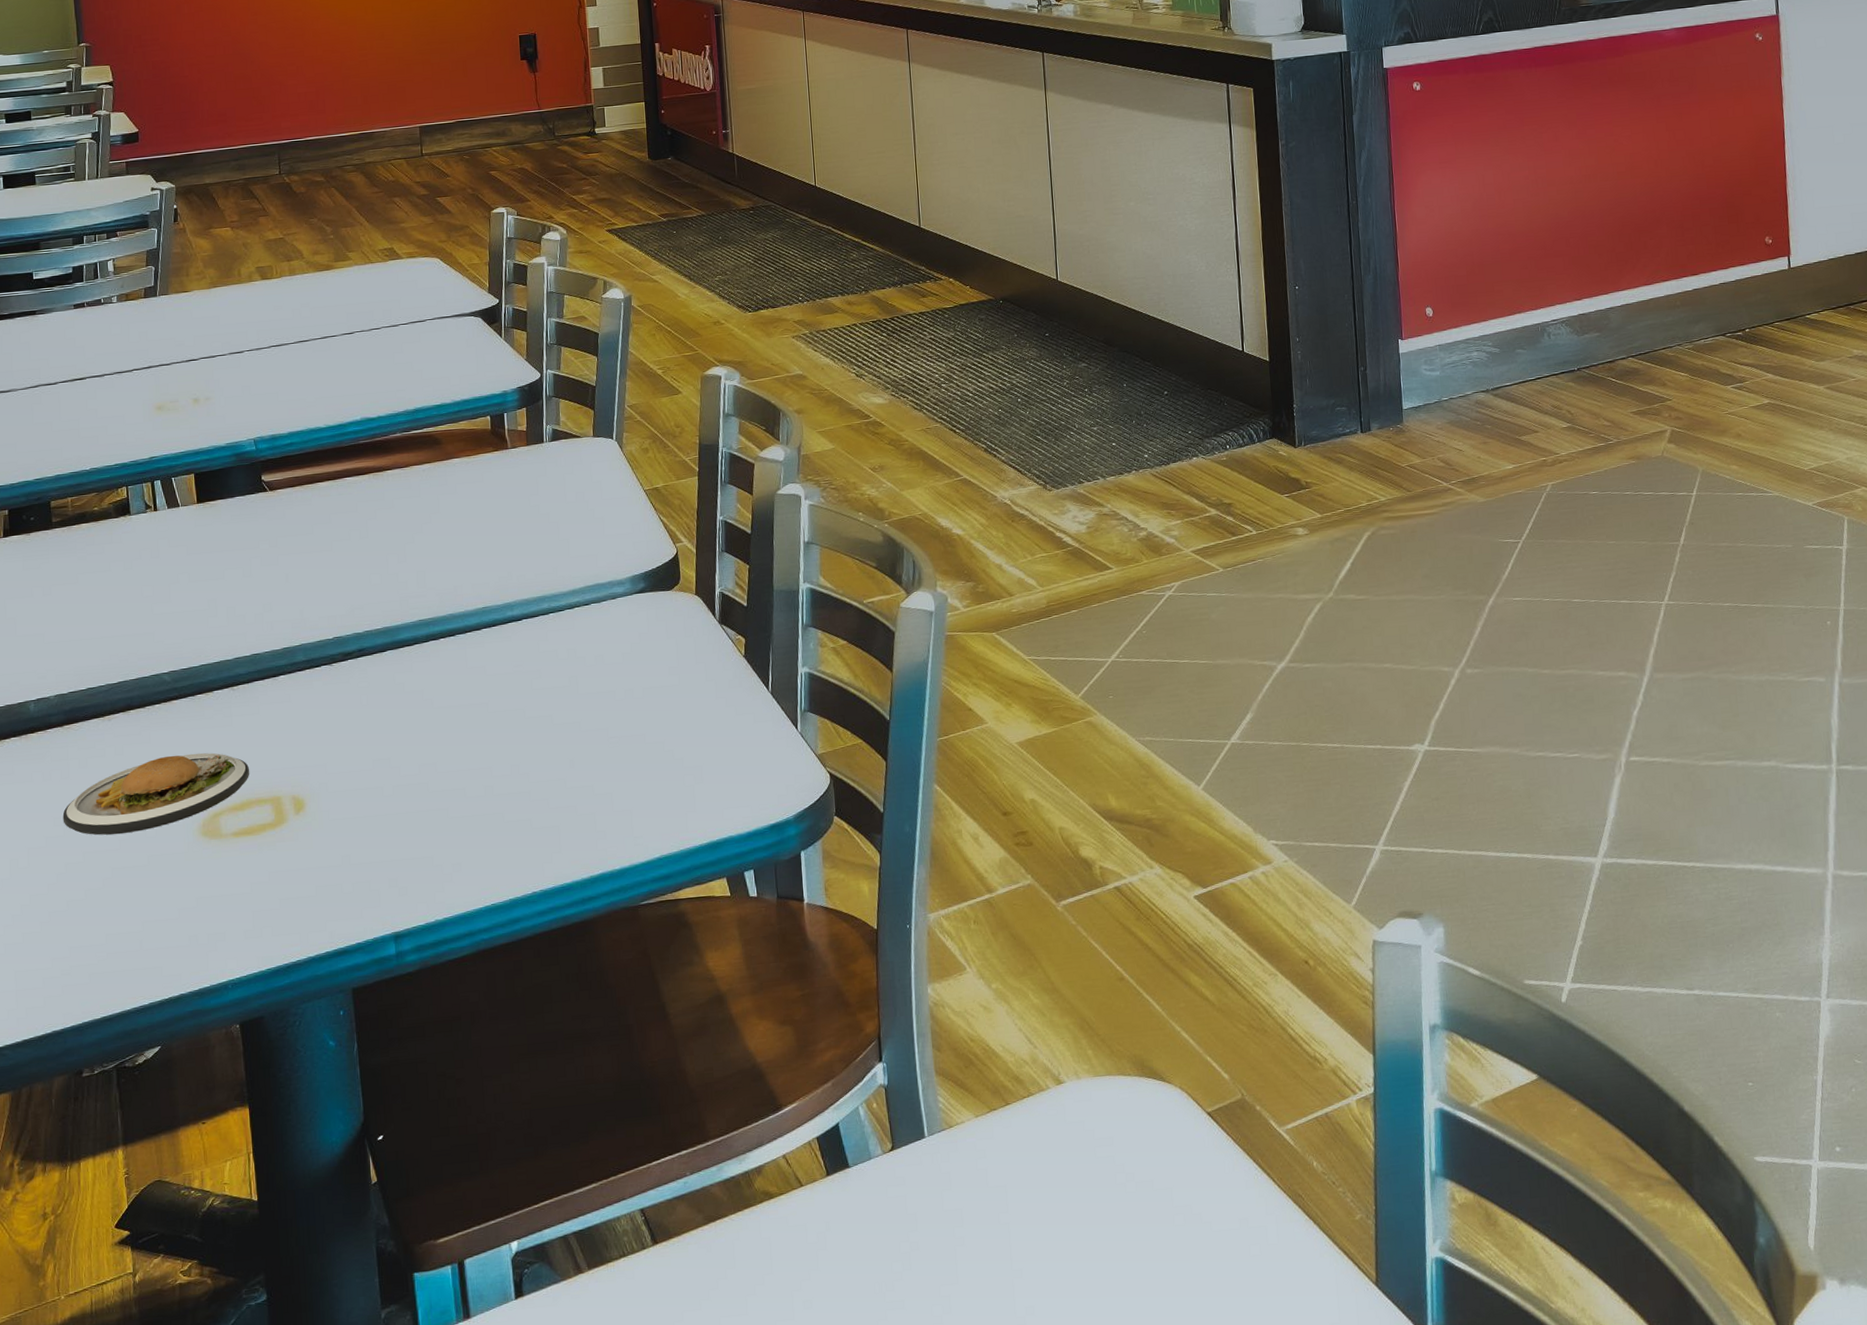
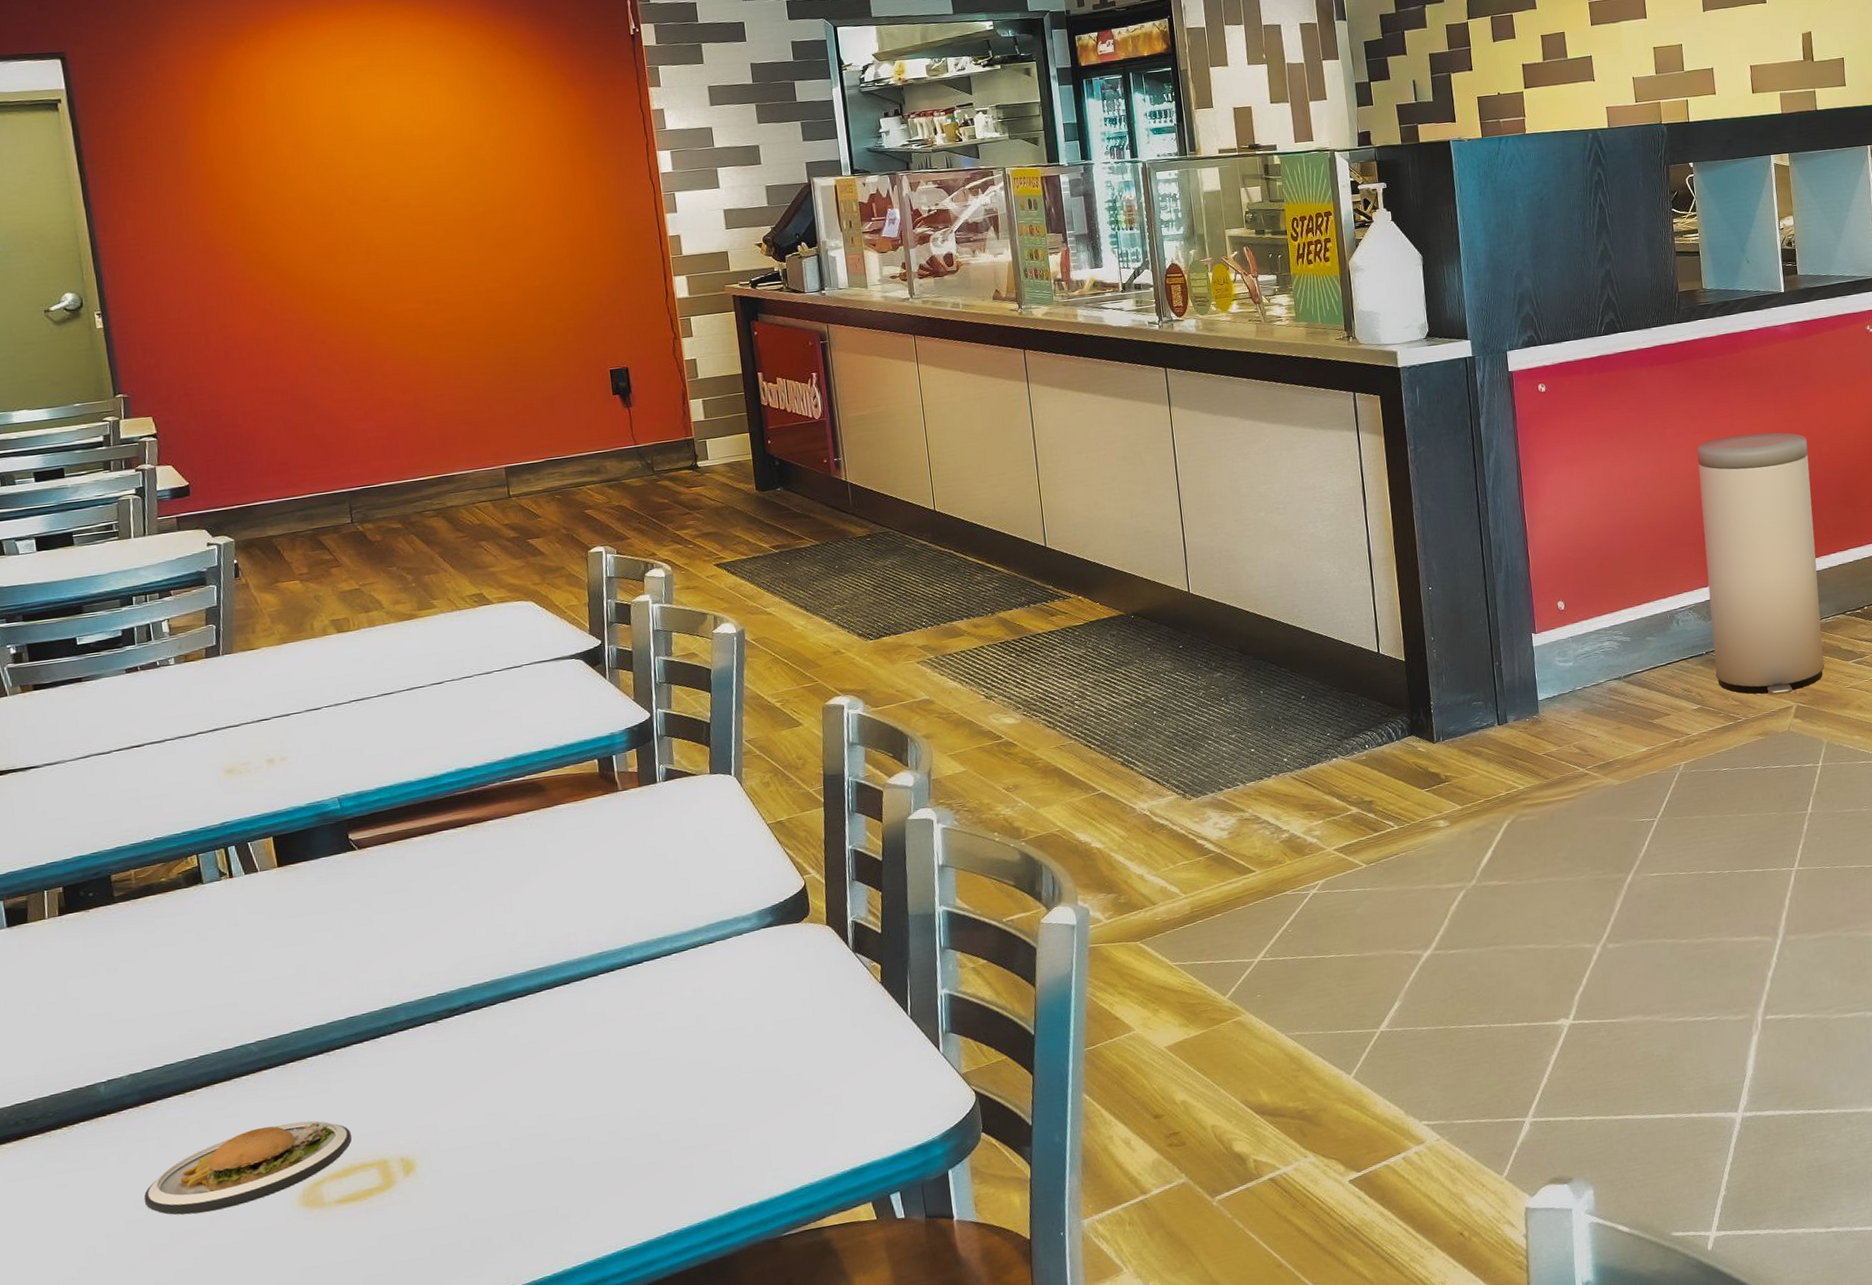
pedal bin: none [1574,141,1702,418] -> present [1697,432,1824,696]

